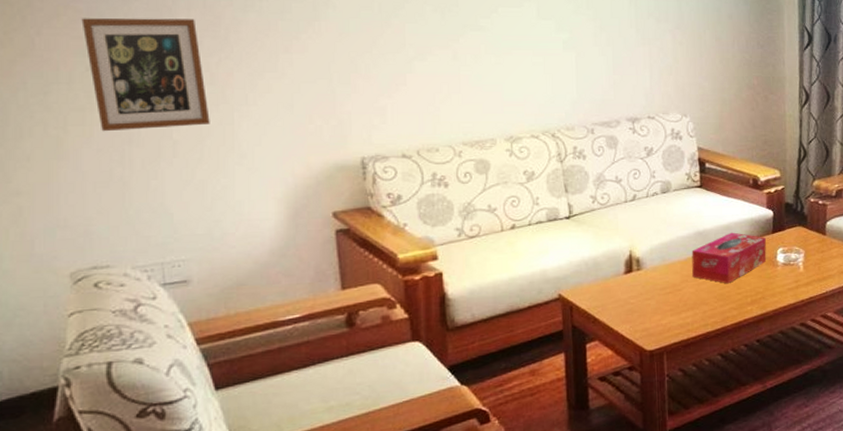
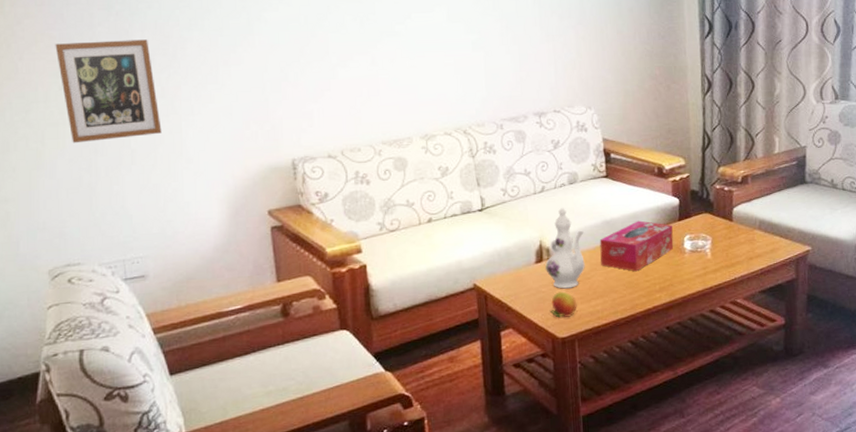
ewer: none [635,217,676,301] -> present [545,208,585,289]
fruit: none [638,303,667,330] -> present [549,291,577,318]

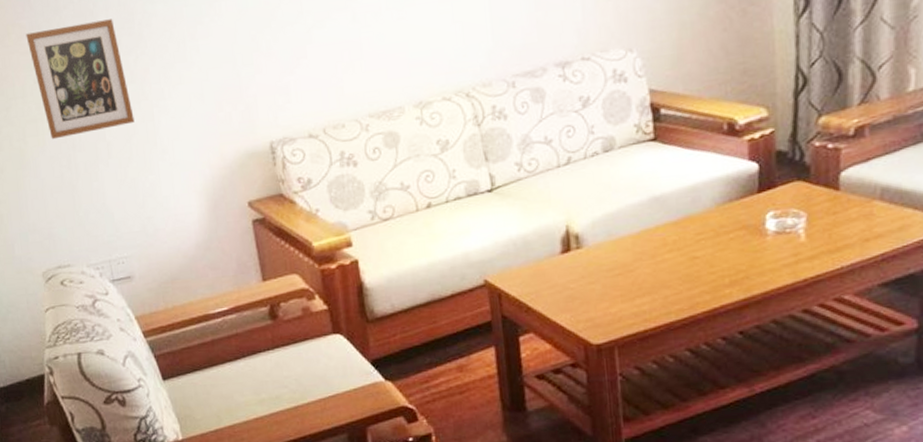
ewer: present [545,208,585,289] -> none [574,183,627,285]
fruit: present [549,291,577,318] -> none [580,287,617,320]
tissue box: present [599,220,674,272] -> none [645,195,750,262]

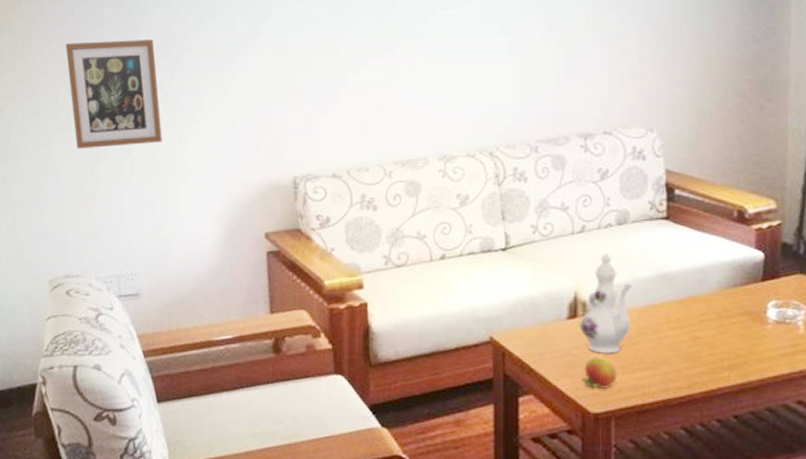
ewer: none [574,183,627,285] -> present [580,254,632,354]
fruit: none [580,287,617,320] -> present [581,356,617,389]

